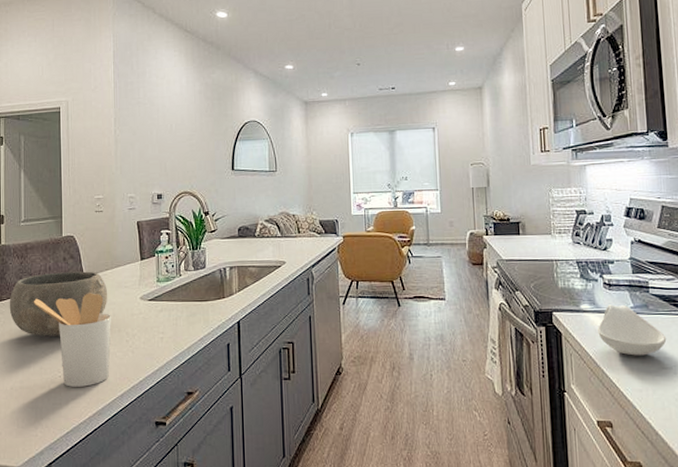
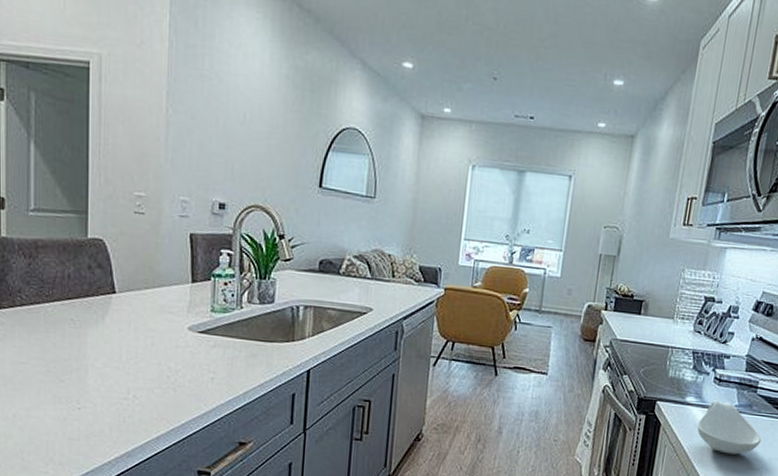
bowl: present [9,271,108,337] -> none [12,282,147,361]
utensil holder: present [33,293,111,387] -> none [45,311,149,424]

